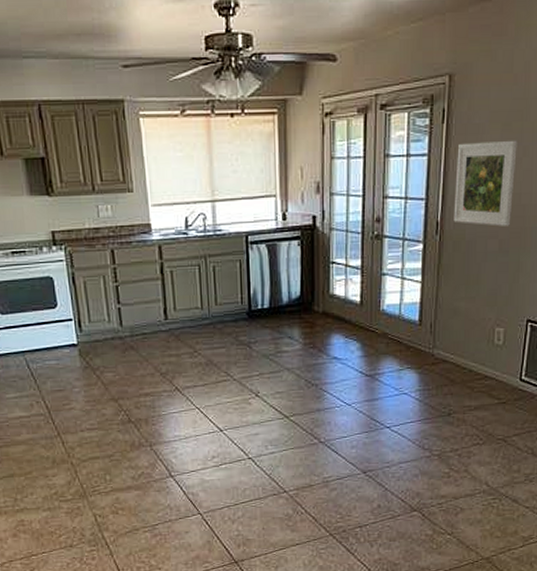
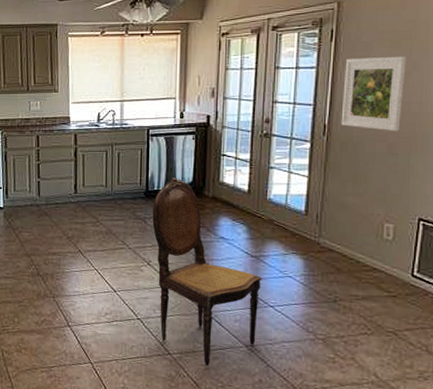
dining chair: none [257,292,377,498] -> present [152,177,261,366]

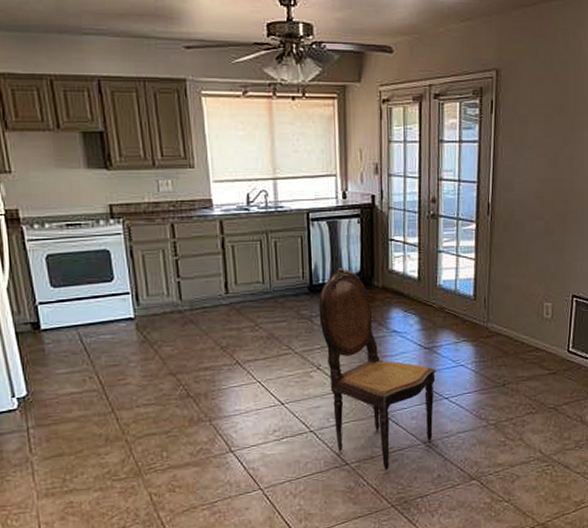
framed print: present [341,56,406,131] -> none [503,131,559,209]

